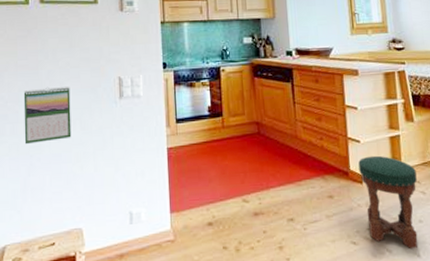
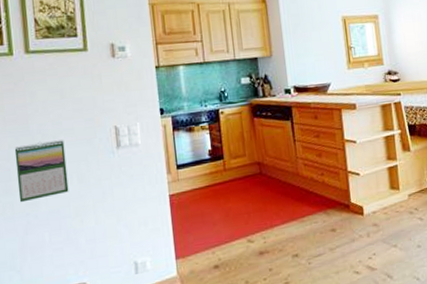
stool: present [358,155,419,250] -> none [359,186,417,274]

